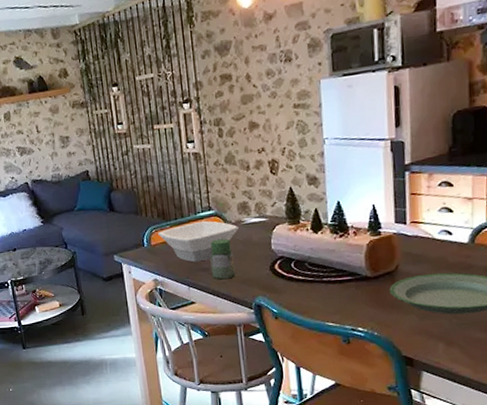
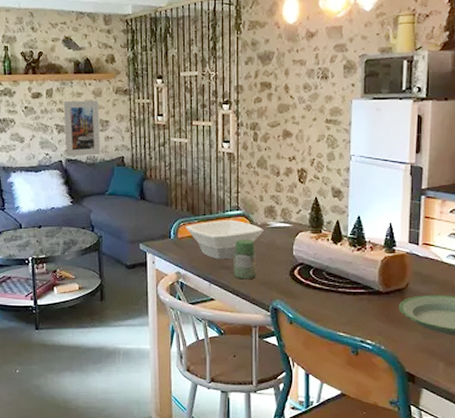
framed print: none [22,117,64,178] -> present [63,100,100,157]

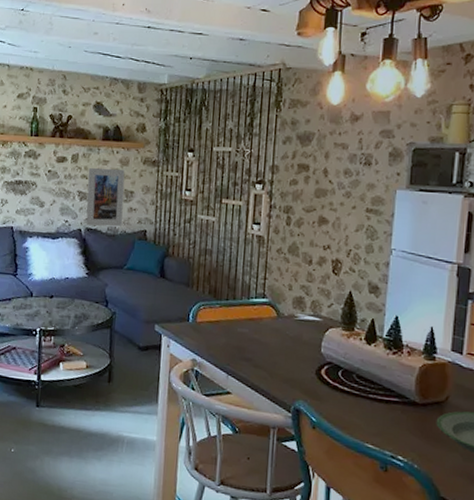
bowl: present [185,219,263,260] -> none [206,307,290,351]
jar: present [233,239,257,280] -> none [254,329,281,375]

